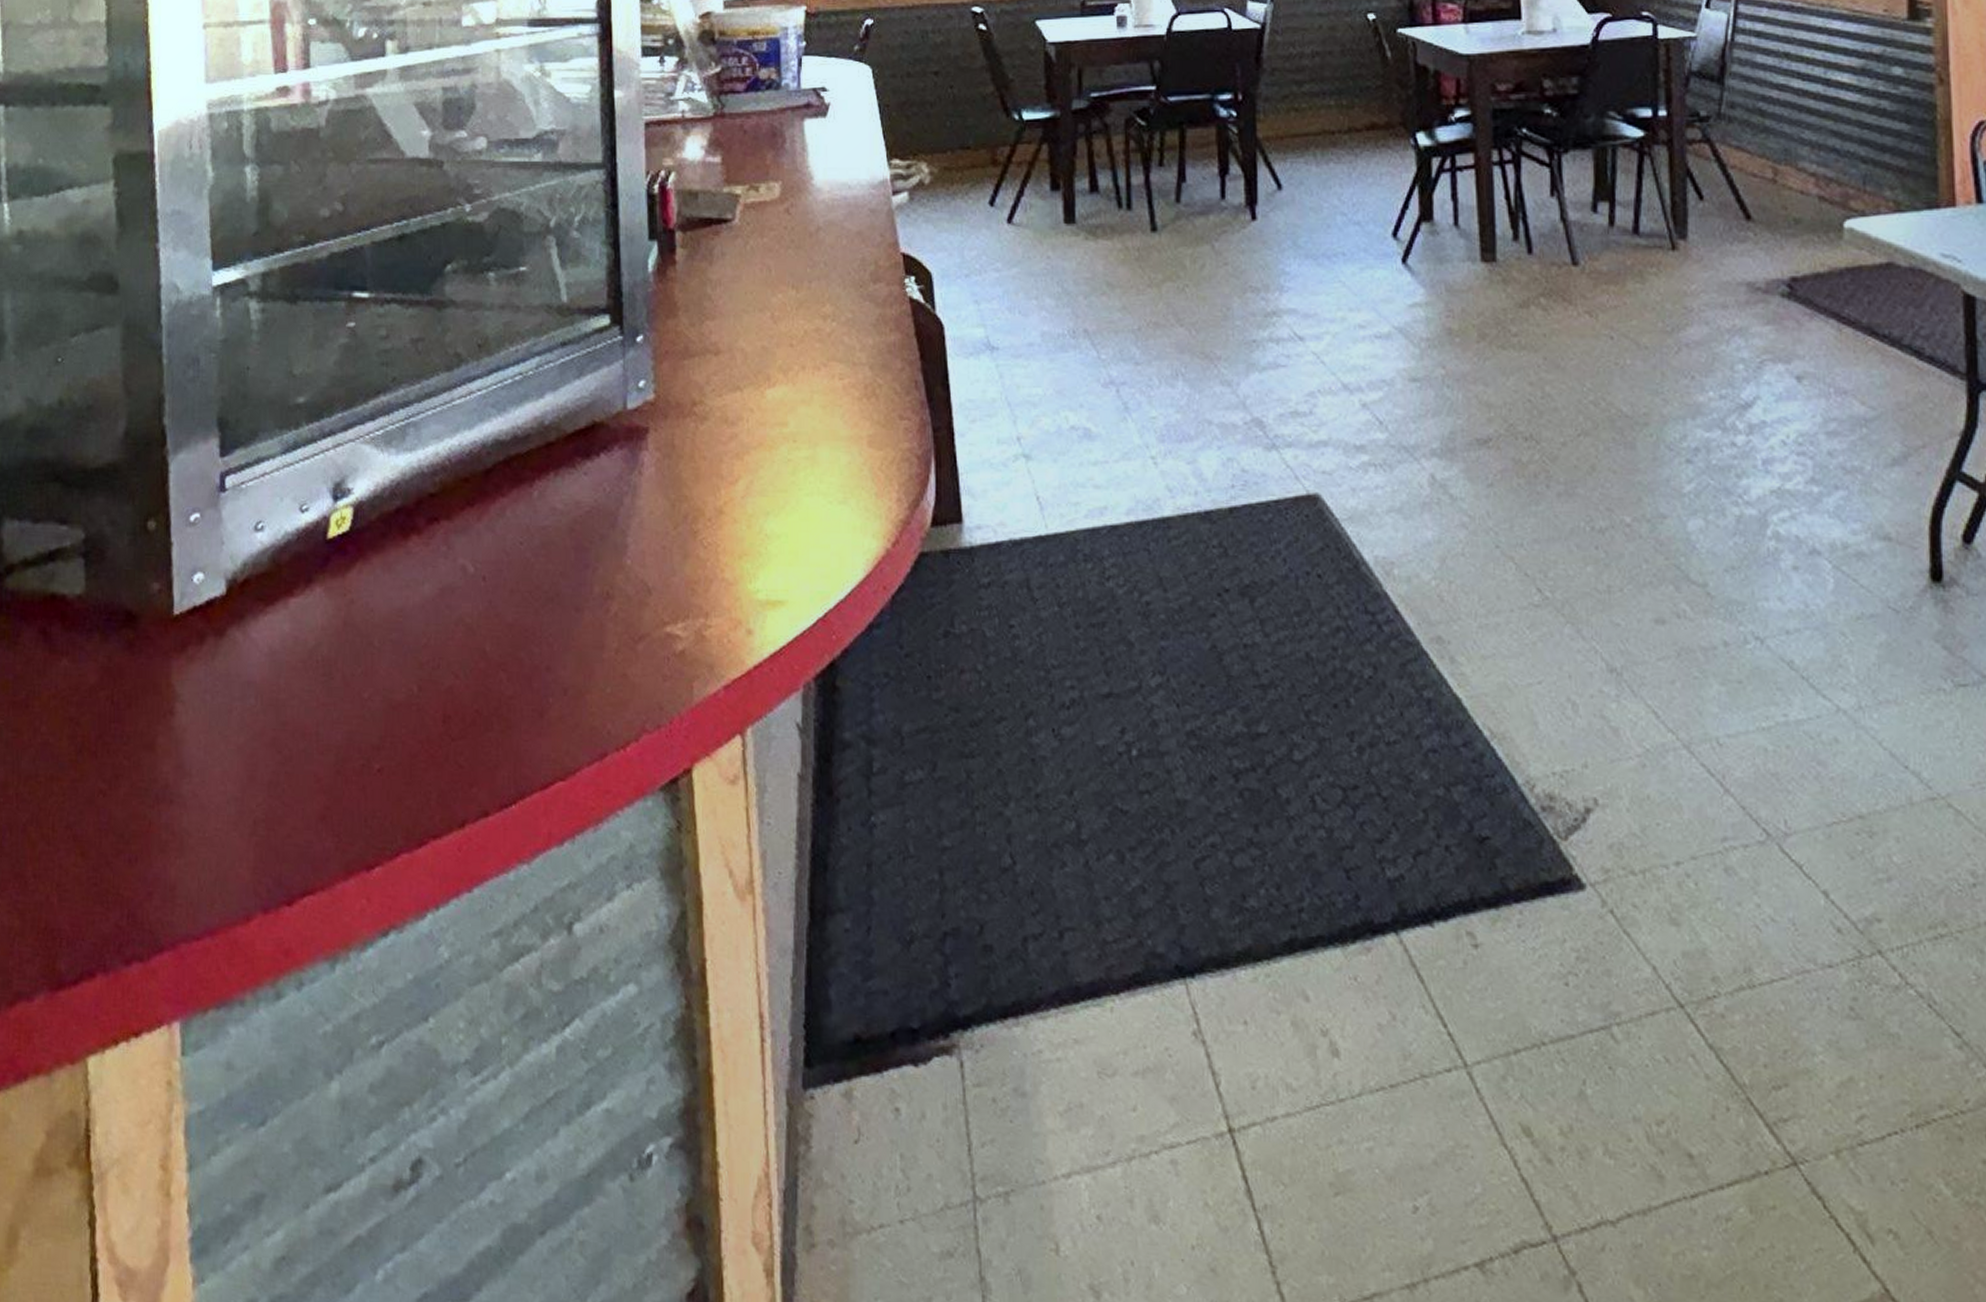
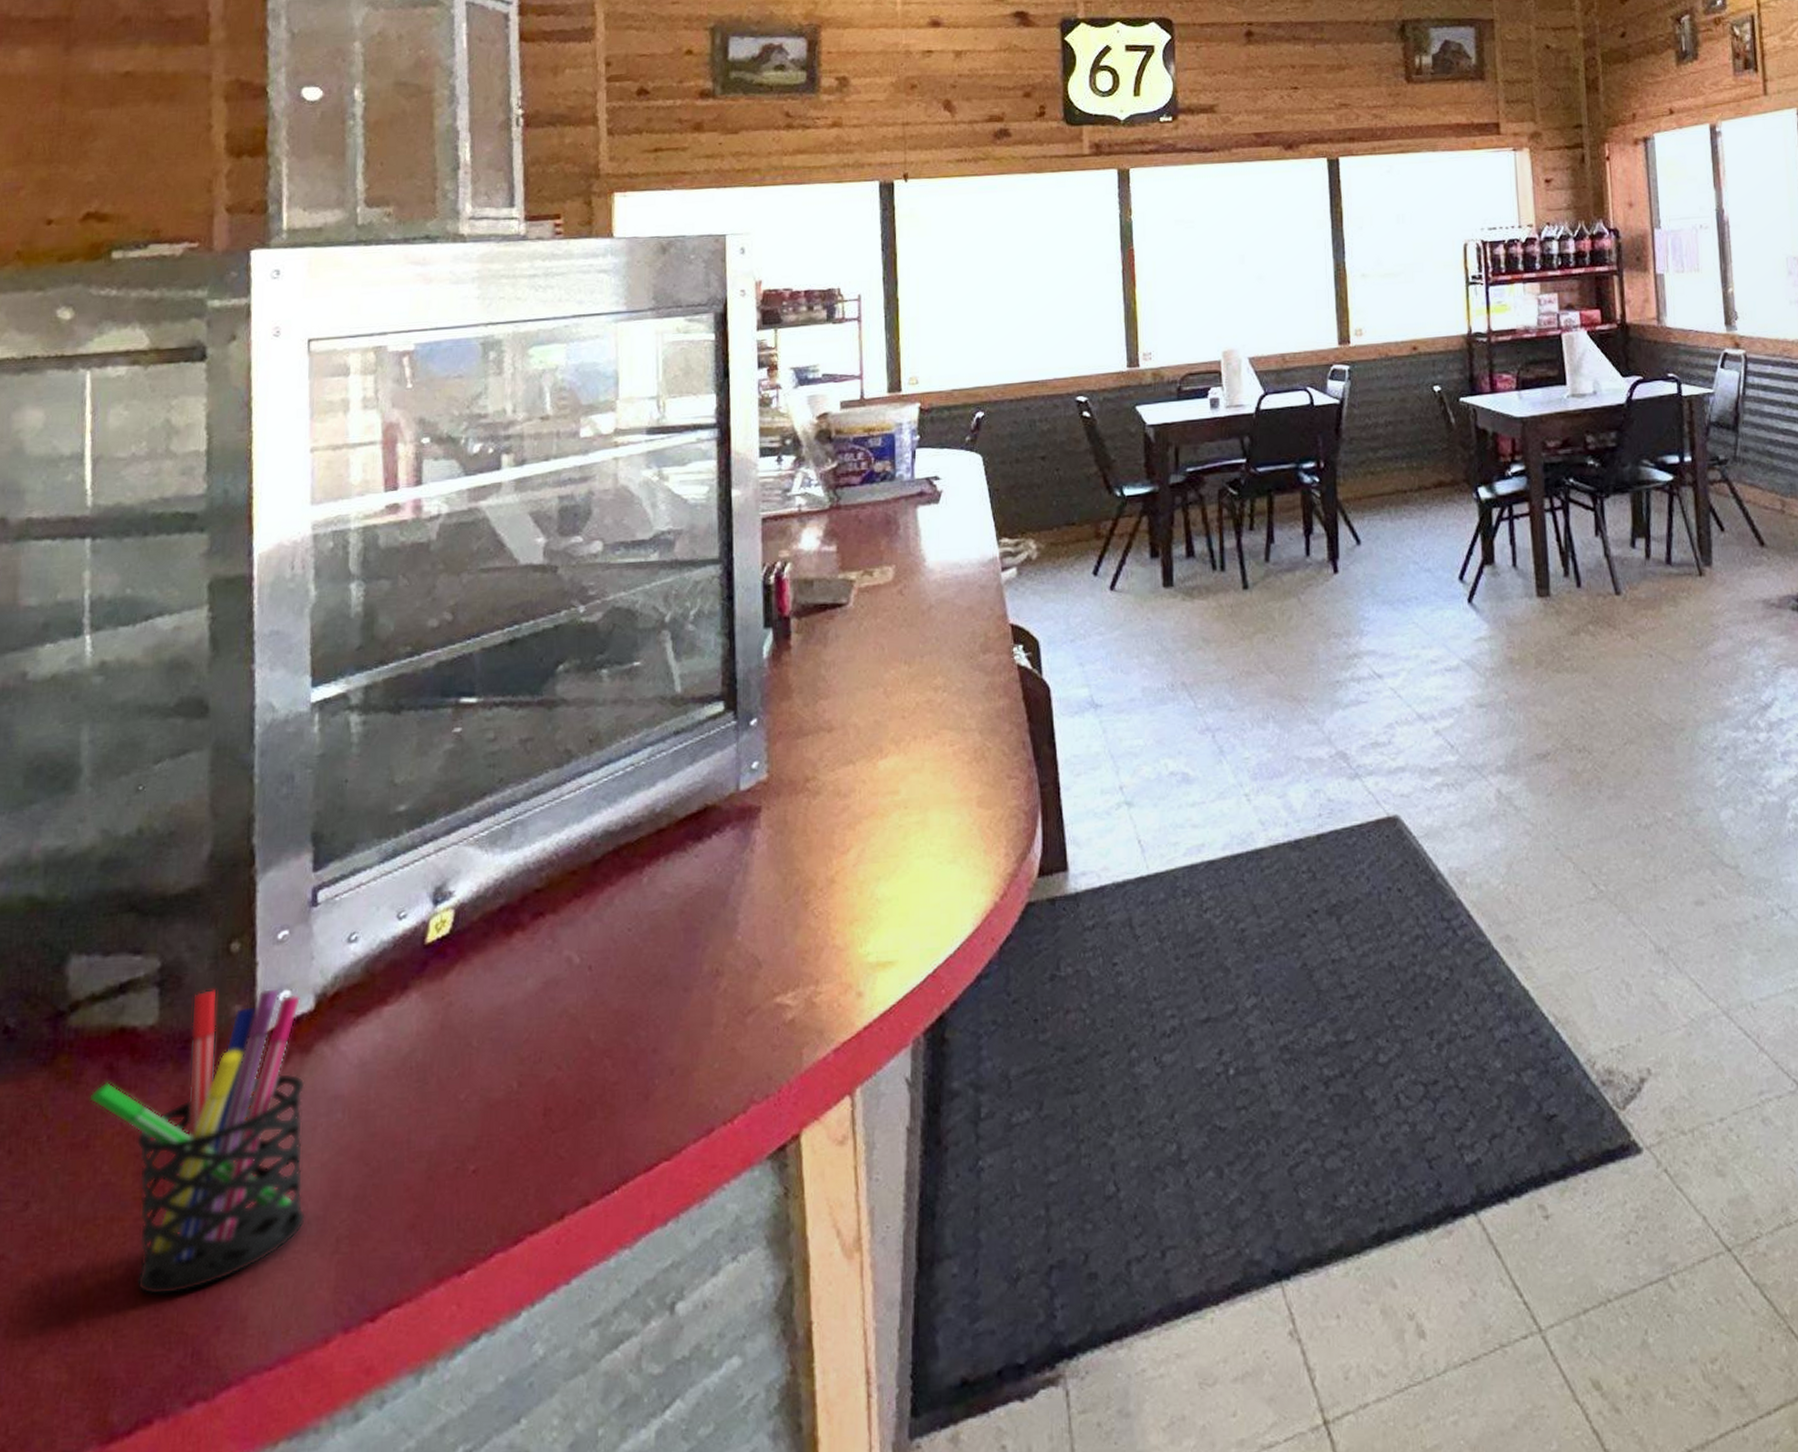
pen holder: none [27,564,226,857] -> present [89,987,307,1296]

